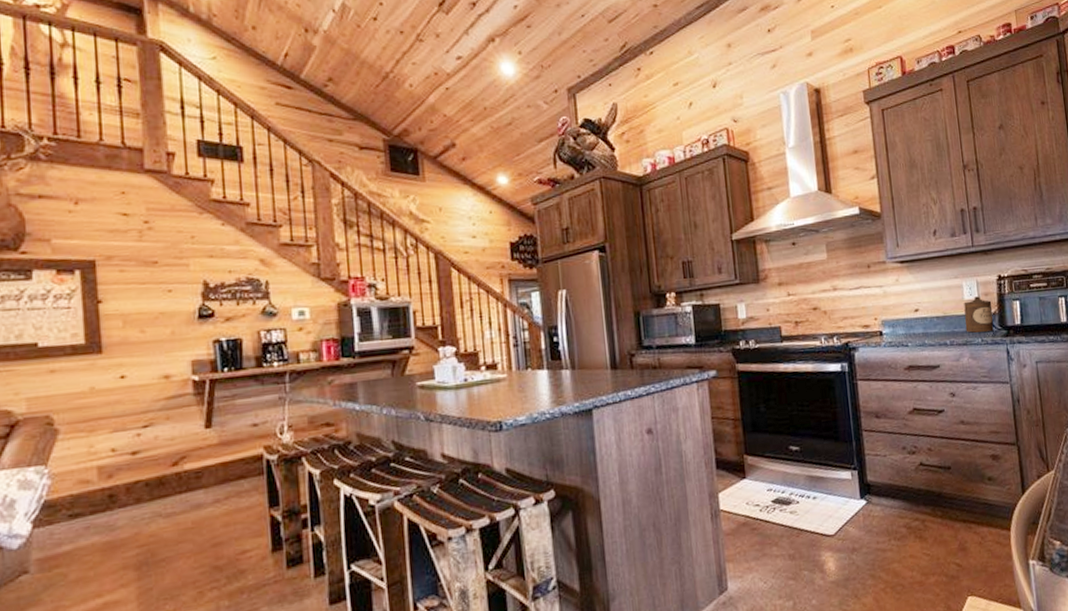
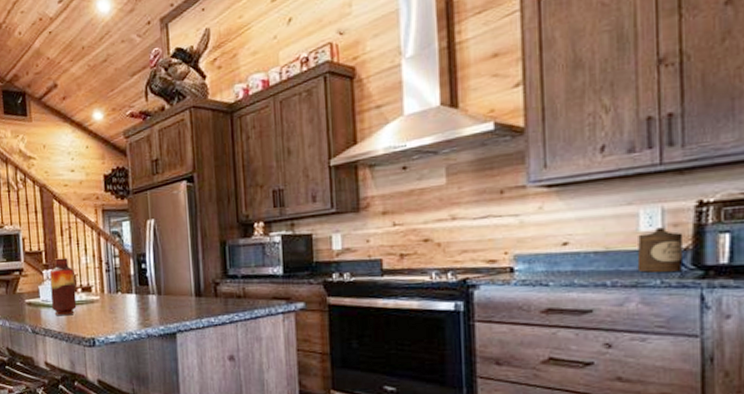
vase: none [447,332,480,399] -> present [50,257,77,316]

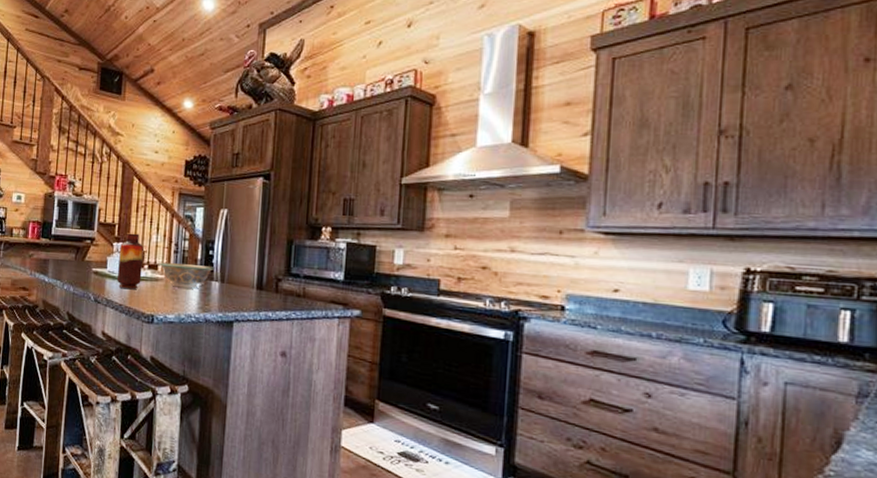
bowl: none [92,280,150,307] -> present [159,262,215,289]
canister: present [637,227,684,273] -> none [682,288,729,334]

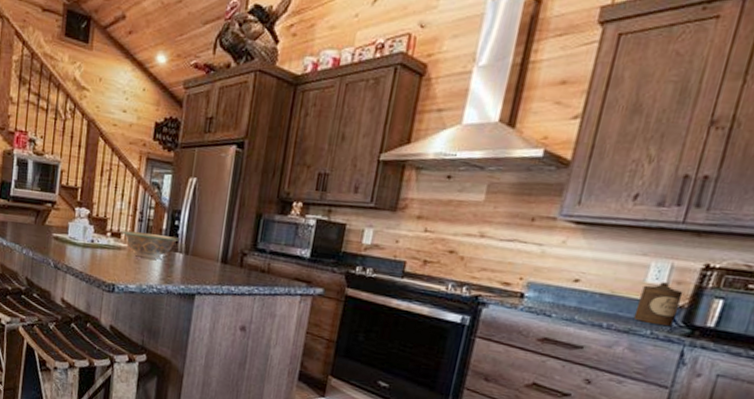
vase: present [117,233,144,290] -> none [78,198,107,258]
canister: none [682,288,729,334] -> present [633,282,683,327]

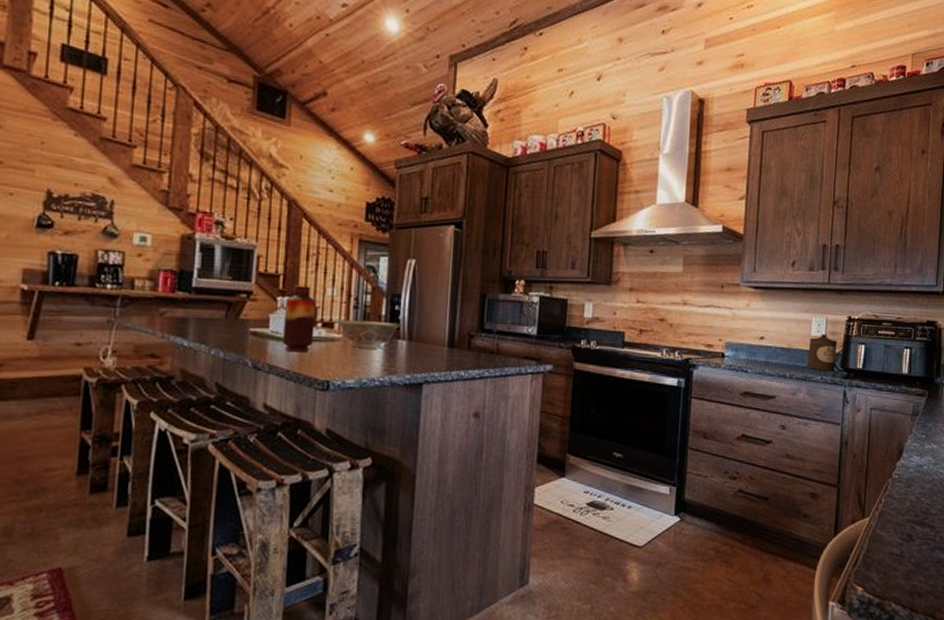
vase: none [78,198,107,258] -> present [283,285,316,353]

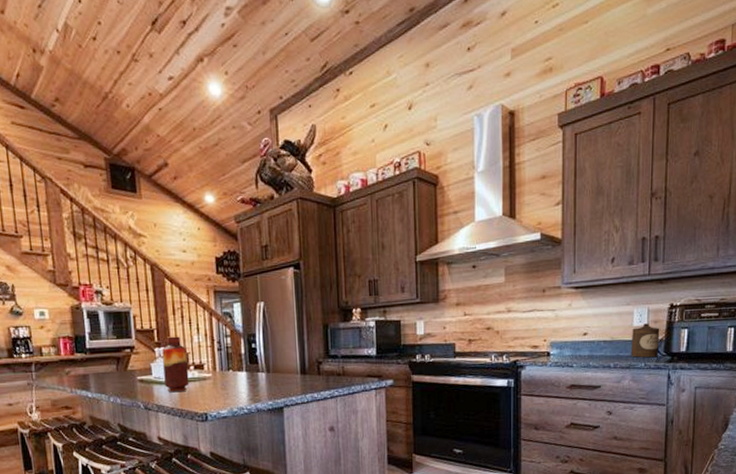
bowl: present [335,319,402,349] -> none [204,359,259,384]

